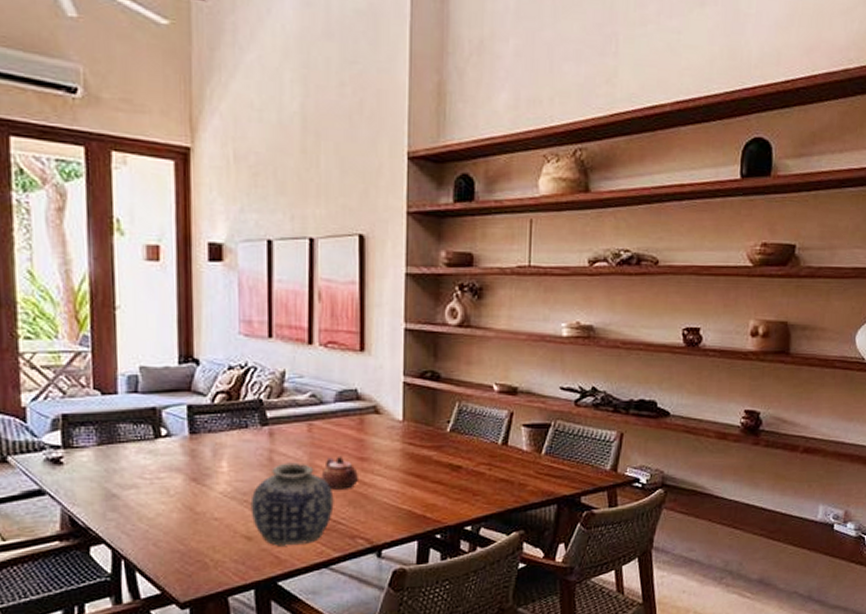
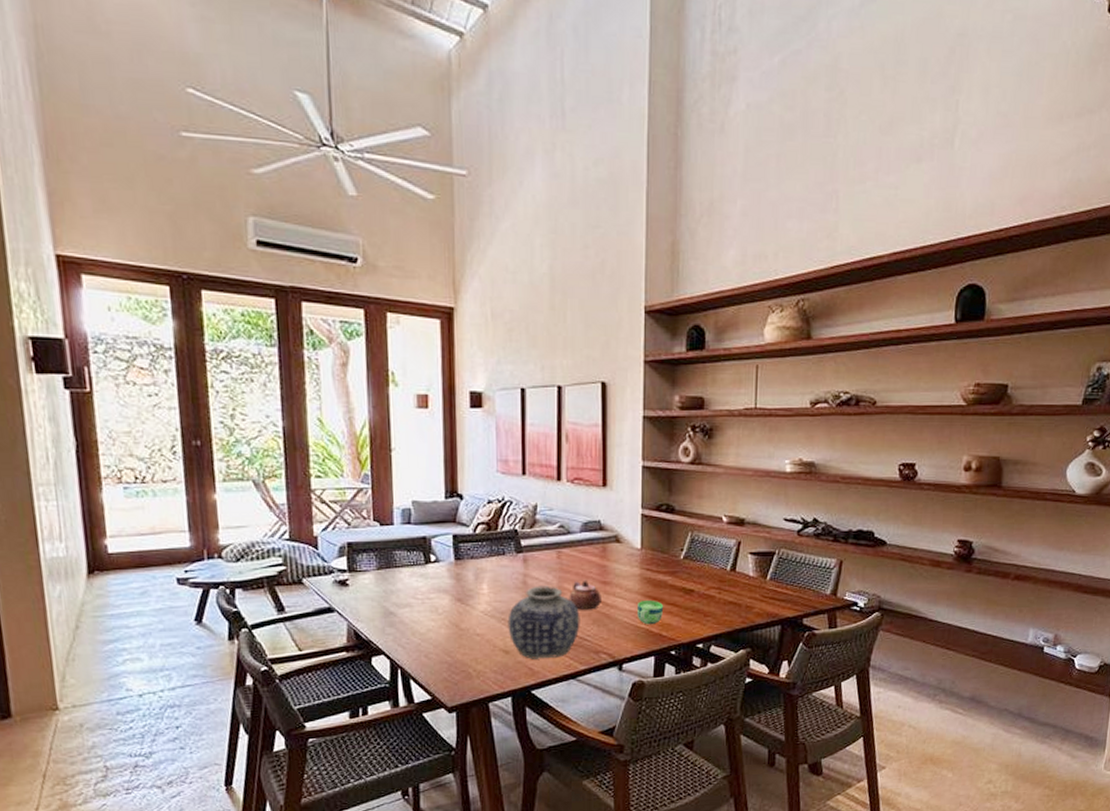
cup: none [399,477,428,506] -> present [638,599,664,625]

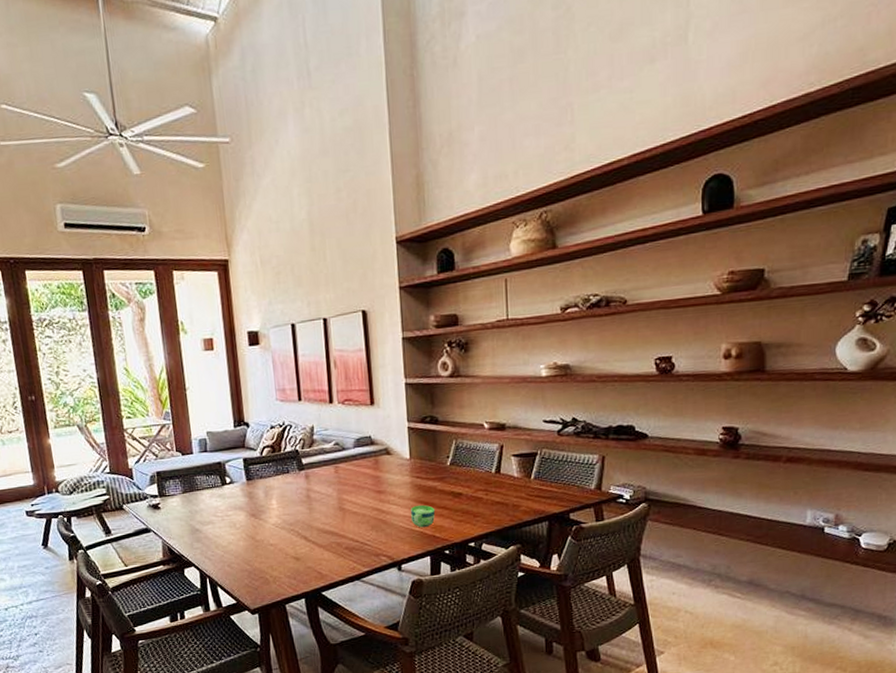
vase: present [507,586,580,659] -> none [296,498,361,564]
teapot: present [569,580,601,610] -> none [348,490,378,518]

